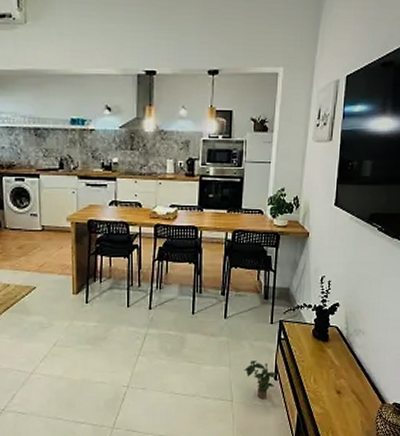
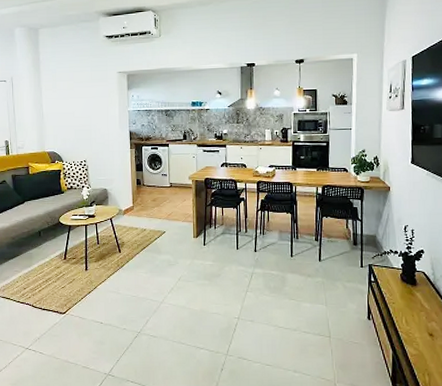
potted plant: present [244,360,277,400] -> none [339,300,370,338]

